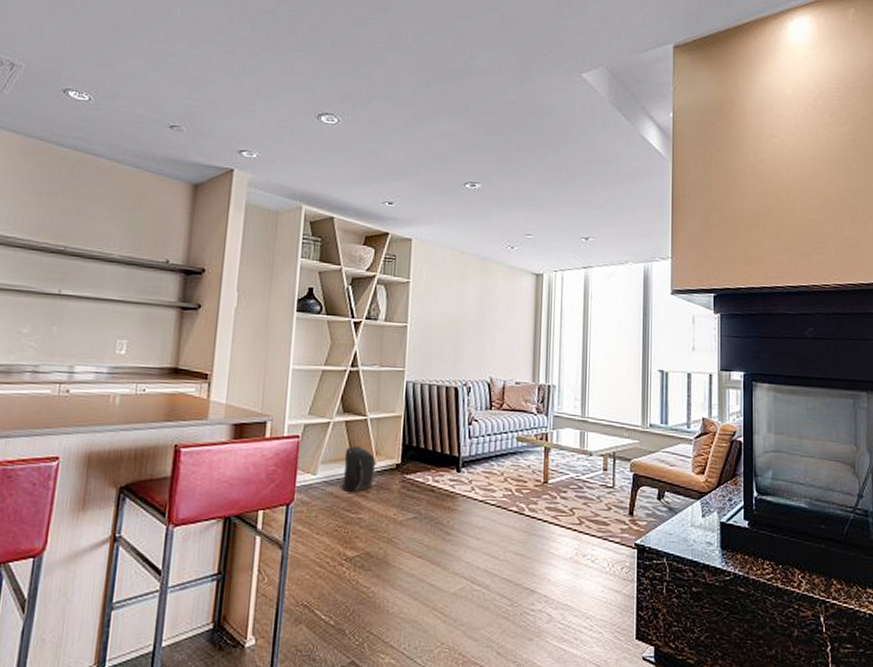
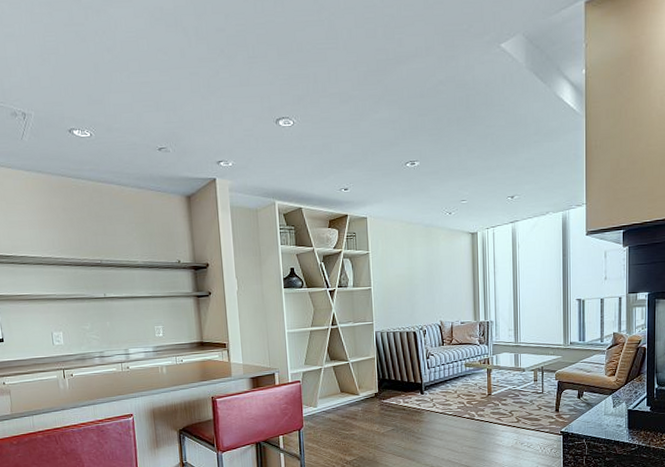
backpack: present [339,446,376,493] -> none [335,383,360,417]

